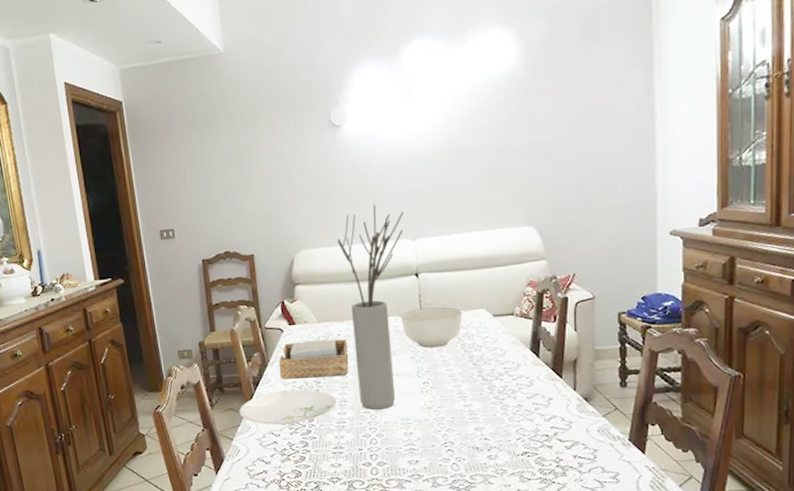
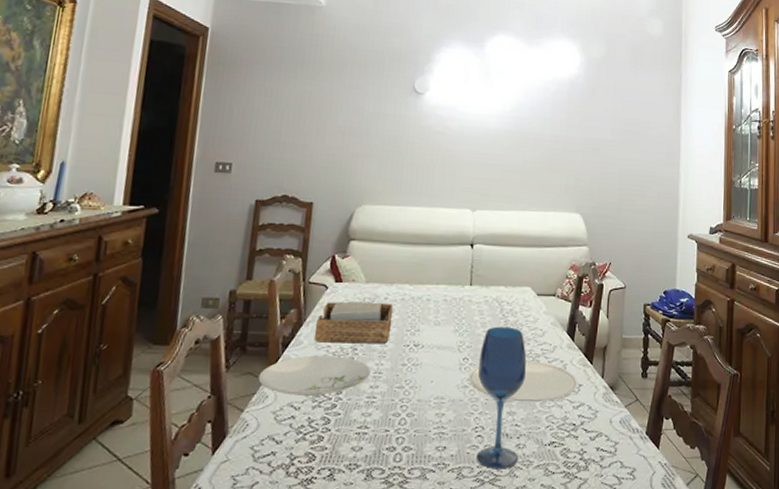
vase: present [338,204,404,410] -> none [395,171,469,385]
bowl: present [400,307,463,348] -> none [450,279,510,322]
plate: none [431,379,548,418] -> present [469,360,578,403]
wineglass: none [439,349,491,477] -> present [476,326,527,468]

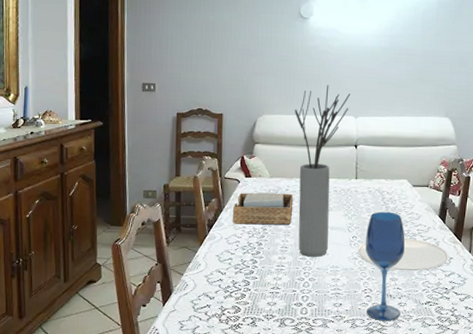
plate: present [258,355,371,396] -> none [192,234,278,264]
vase: none [395,171,469,385] -> present [295,85,351,257]

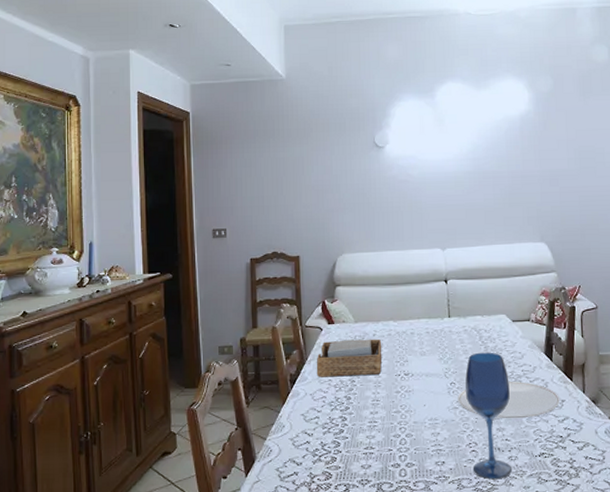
vase: present [295,85,351,257] -> none [377,216,436,409]

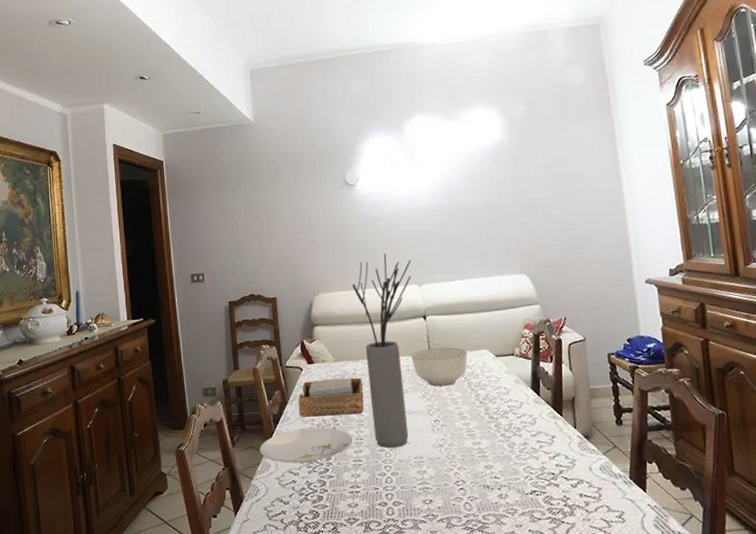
plate: none [274,388,369,424] -> present [259,427,353,463]
vase: none [377,216,436,409] -> present [352,253,412,448]
bowl: none [431,311,486,349] -> present [411,347,468,386]
plate: present [458,381,561,419] -> none [442,417,551,456]
wineglass: present [465,352,512,479] -> none [449,388,502,517]

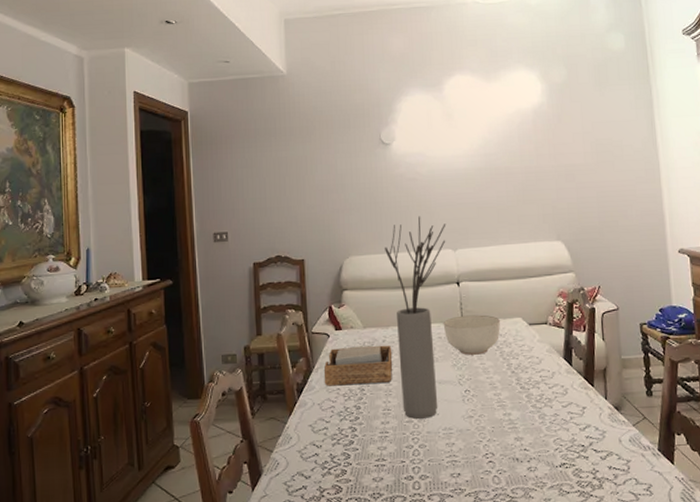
plate: present [259,427,353,463] -> none [281,397,380,435]

